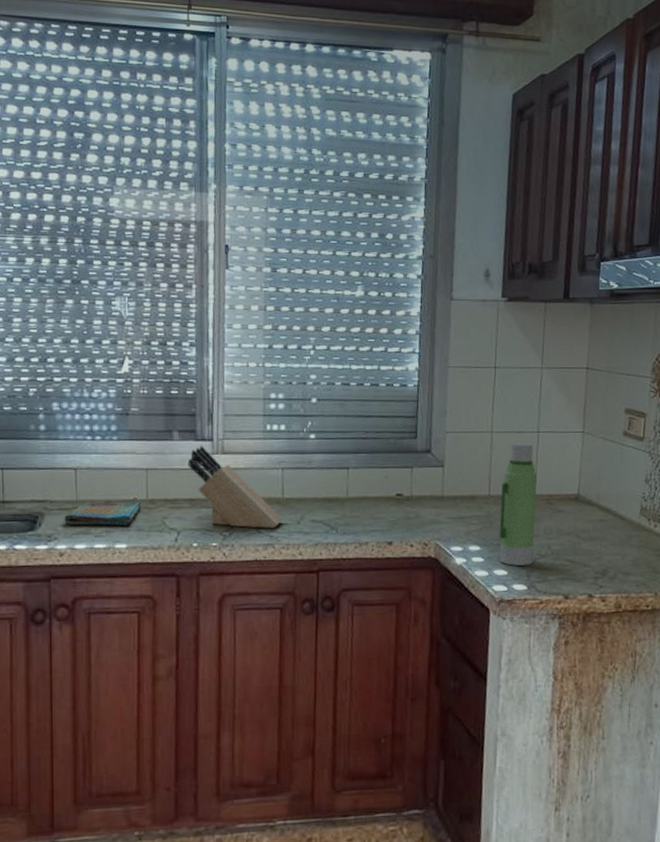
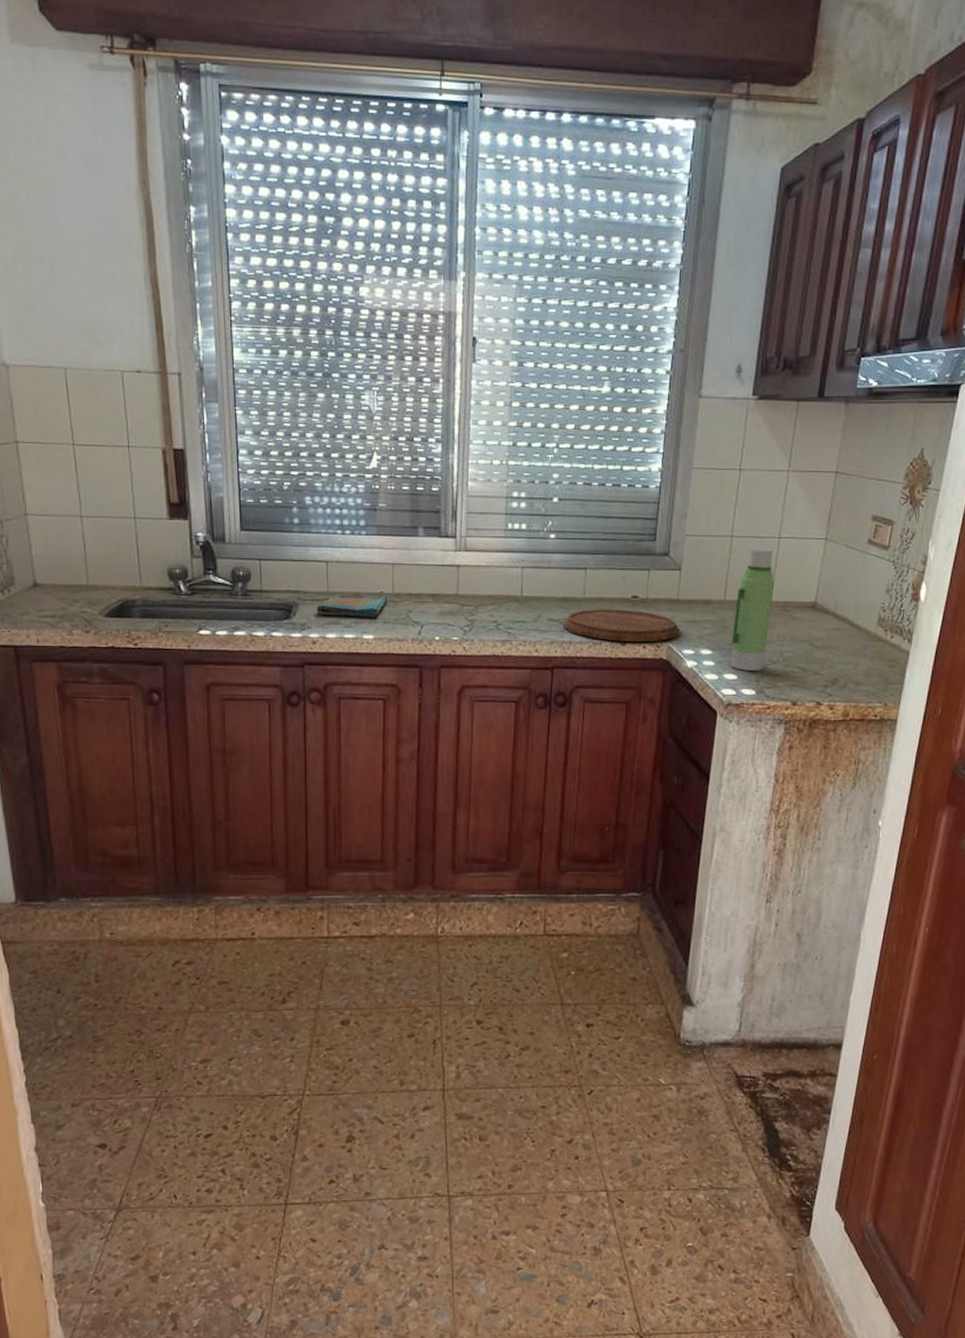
knife block: present [187,445,283,528] -> none [431,542,521,625]
cutting board: none [327,507,447,542] -> present [563,609,680,643]

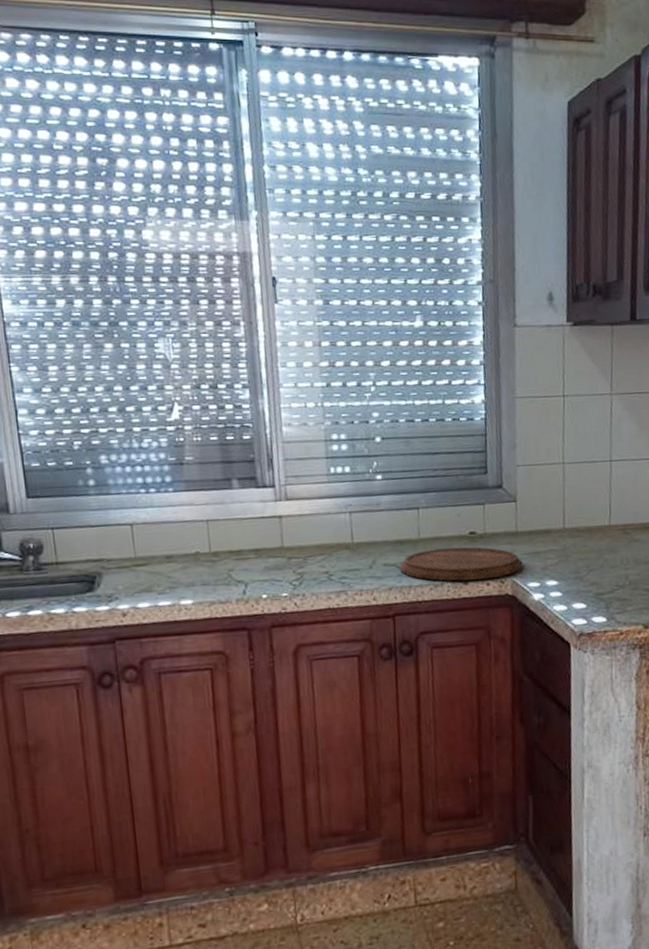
dish towel: present [316,594,388,617] -> none [123,555,205,583]
water bottle: present [730,547,775,671] -> none [576,472,612,599]

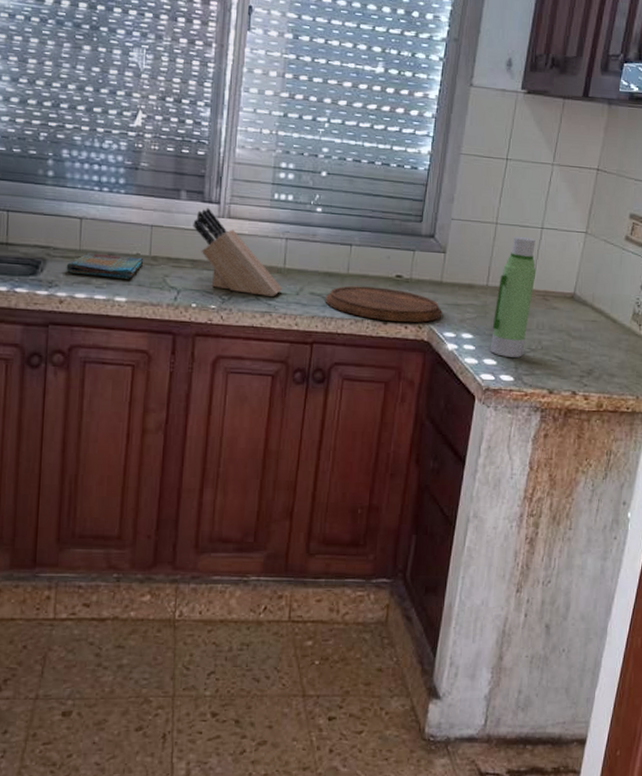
dish towel: none [123,555,205,583] -> present [66,253,144,279]
knife block: none [250,492,355,576] -> present [193,207,283,296]
water bottle: none [576,472,612,599] -> present [490,236,537,358]

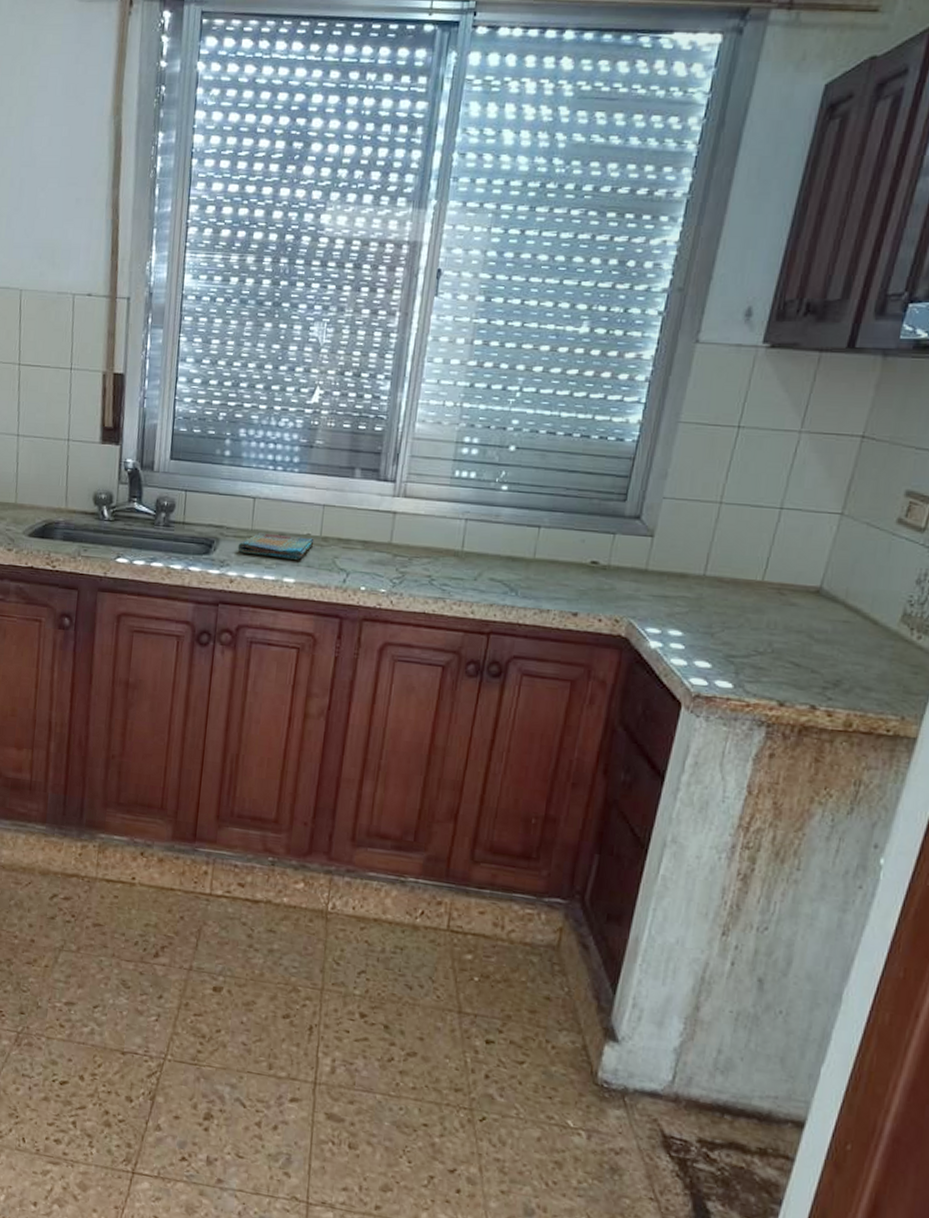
knife block: present [193,207,283,296] -> none [366,485,459,581]
cutting board: present [325,285,442,323] -> none [506,571,646,616]
water bottle: present [490,236,537,358] -> none [703,517,771,661]

